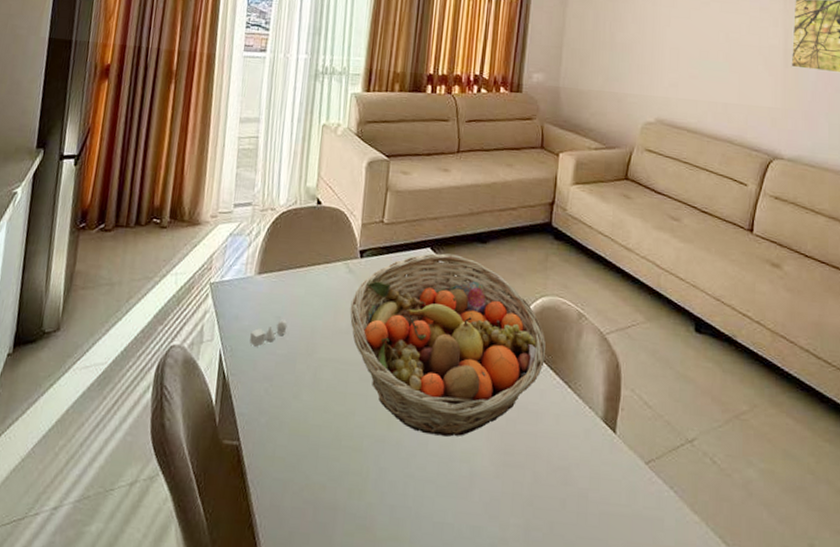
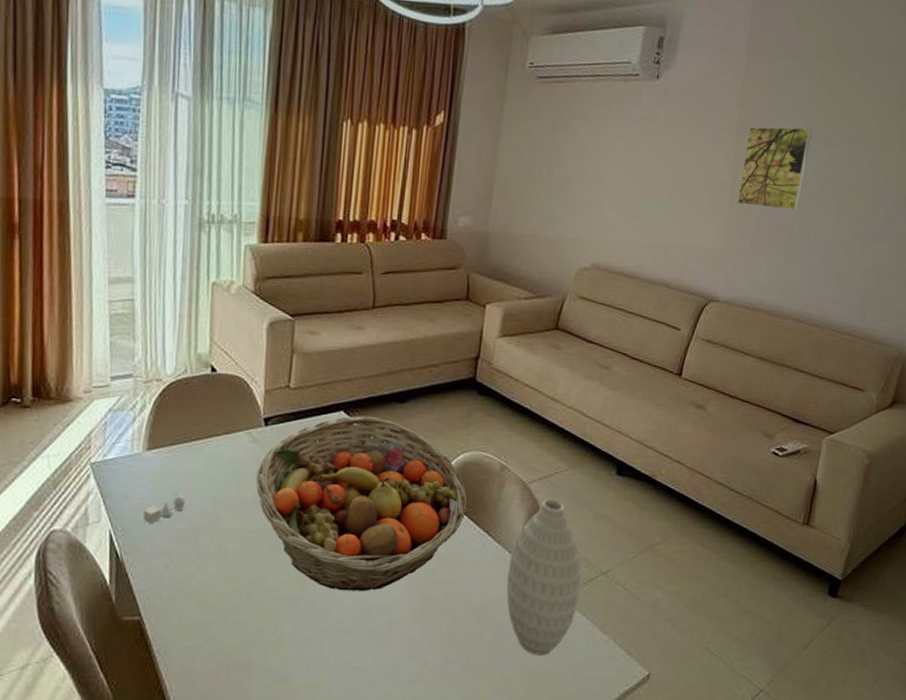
vase: none [588,352,666,533] -> present [506,499,582,656]

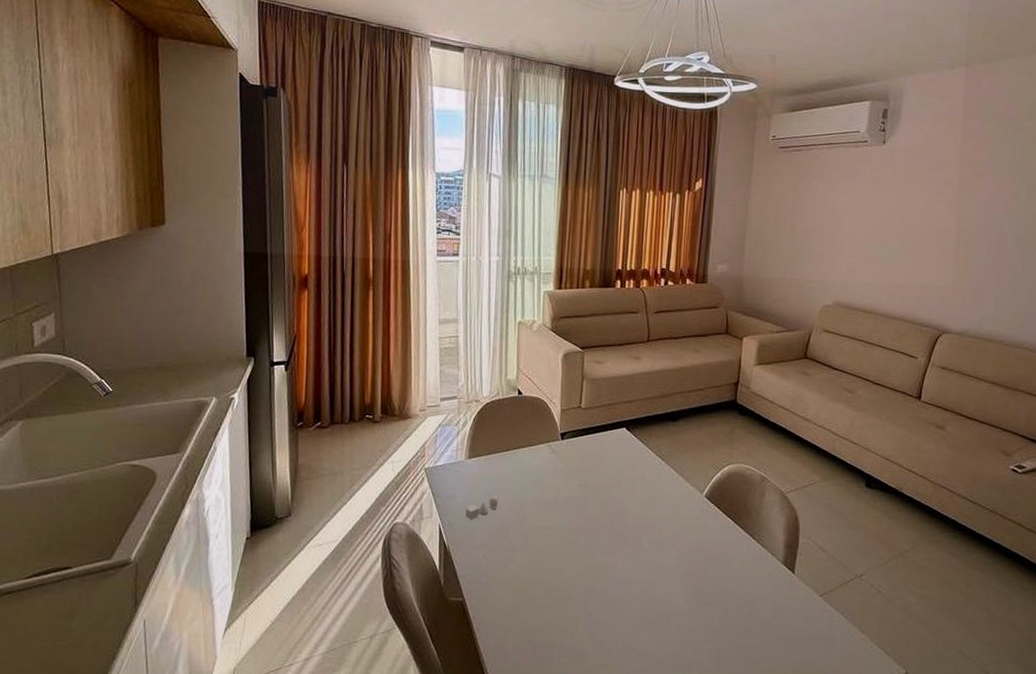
fruit basket: present [256,416,468,591] -> none [554,432,733,584]
vase: present [506,499,582,656] -> none [770,507,838,650]
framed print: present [737,126,812,211] -> none [963,179,1028,252]

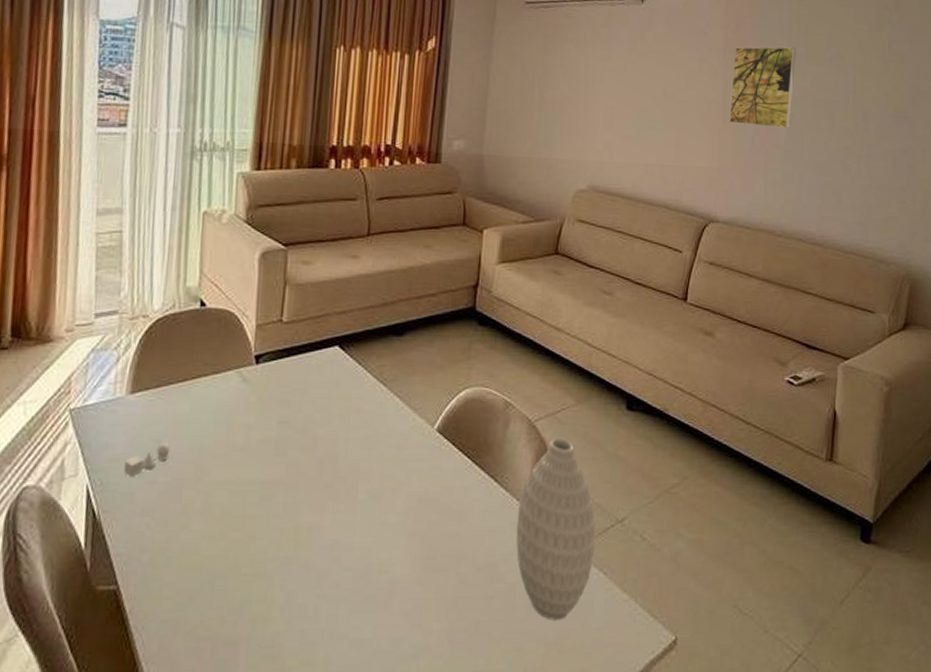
vase: none [770,507,838,650] -> present [516,438,596,620]
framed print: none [963,179,1028,252] -> present [729,46,796,129]

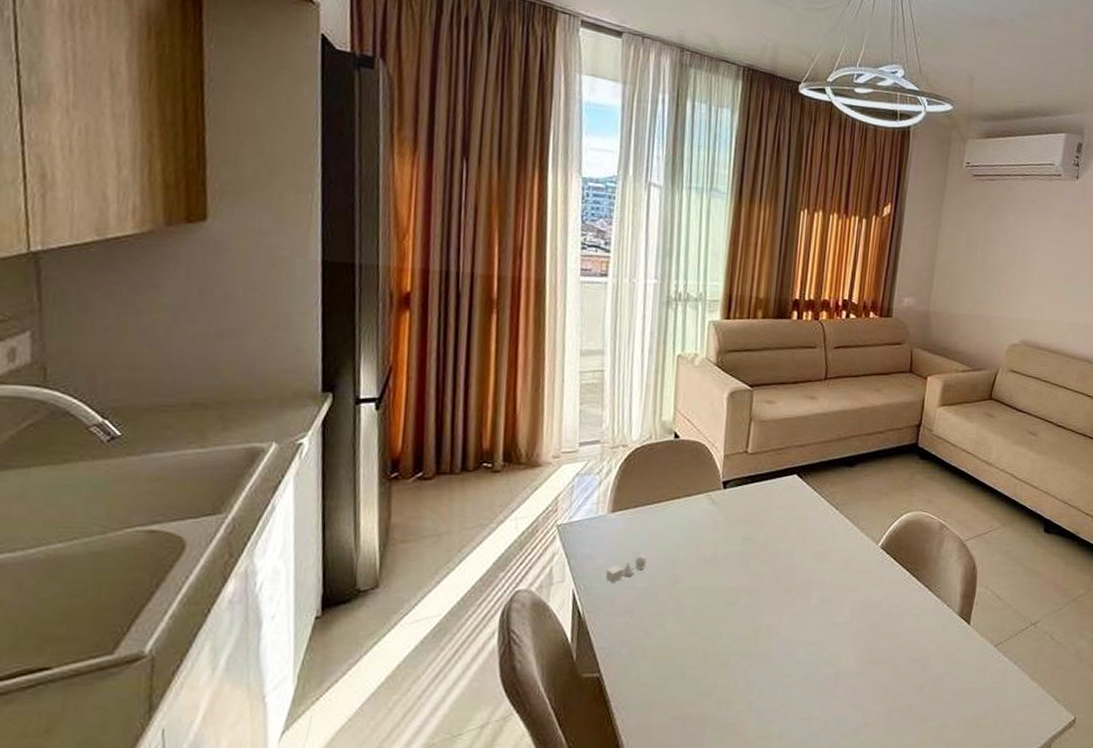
vase: present [516,438,596,620] -> none [945,555,1013,703]

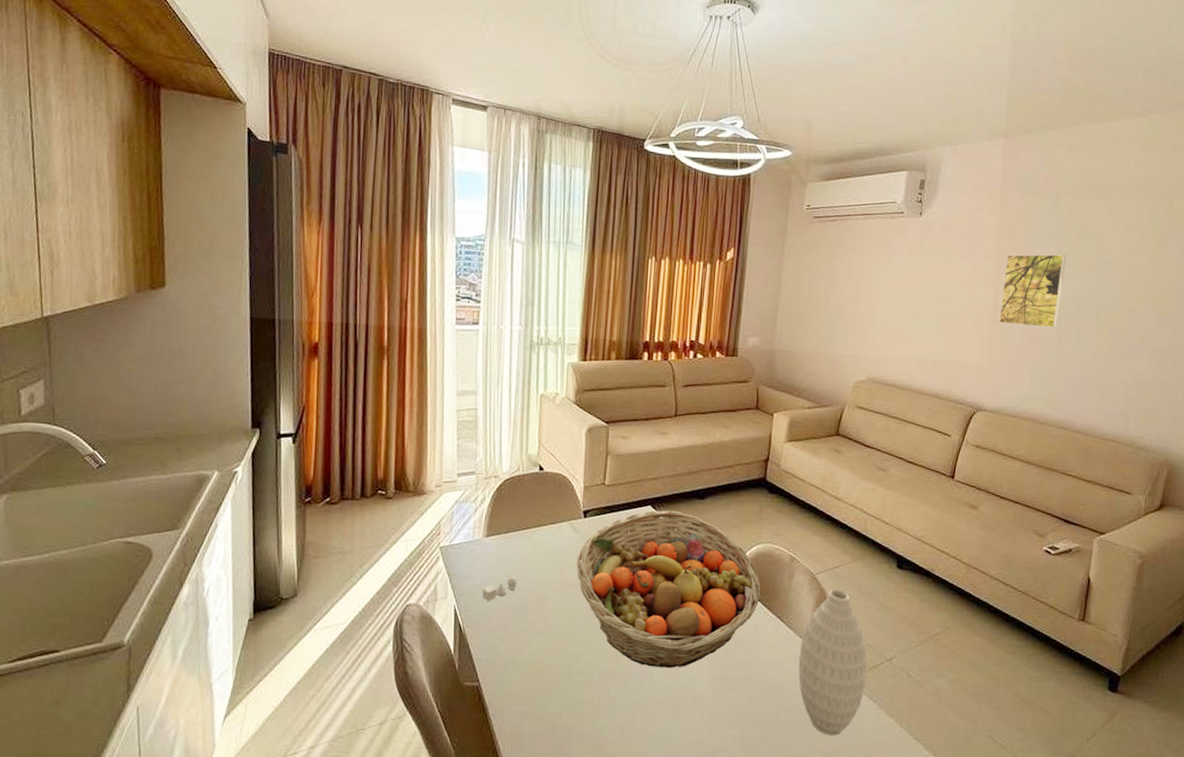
fruit basket: none [713,479,910,645] -> present [576,510,761,668]
vase: none [945,555,1013,703] -> present [798,589,867,736]

